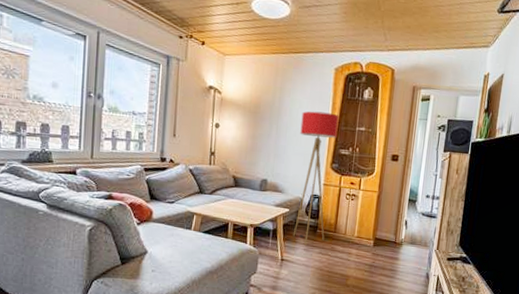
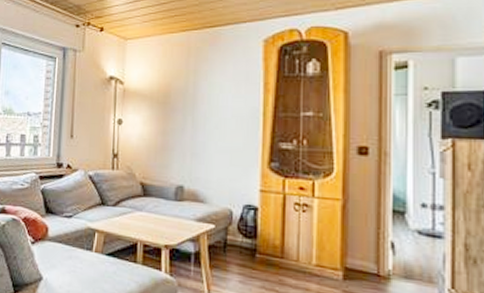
floor lamp: present [293,111,339,245] -> none [222,95,275,276]

